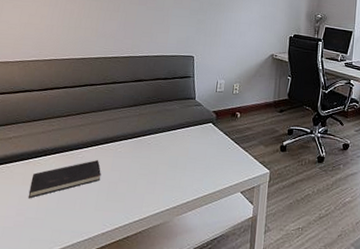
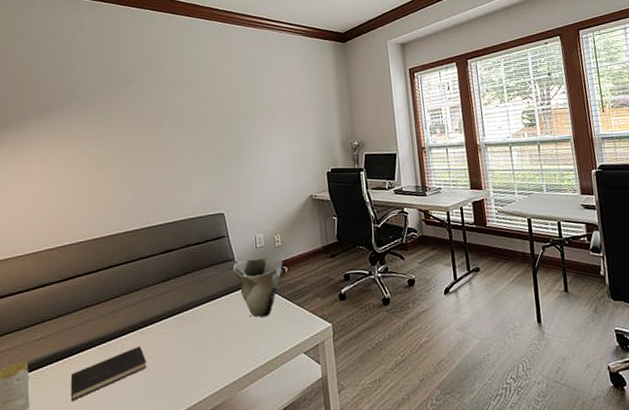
vase: none [192,100,237,154] -> present [233,257,283,318]

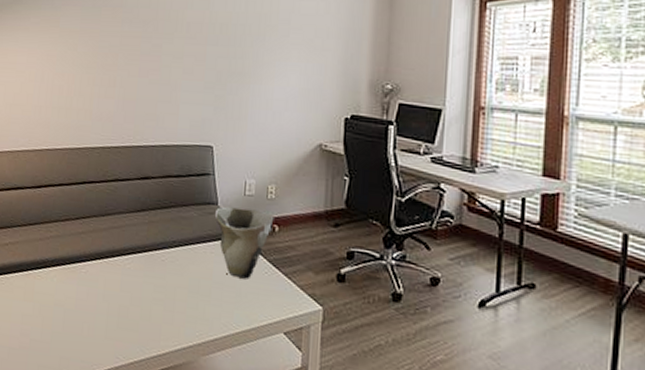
hardcover book: present [70,345,147,402] -> none [31,276,110,318]

